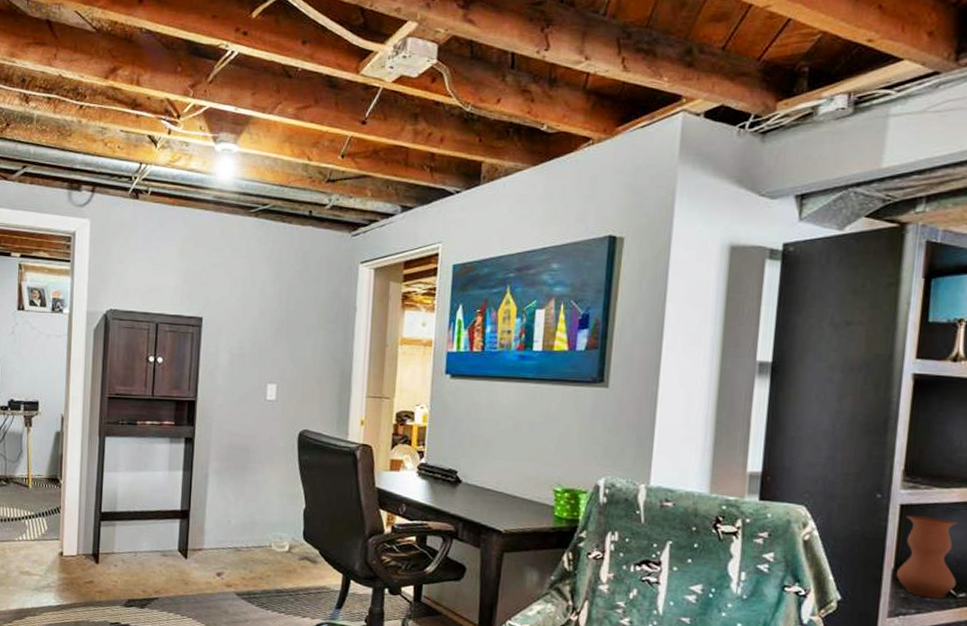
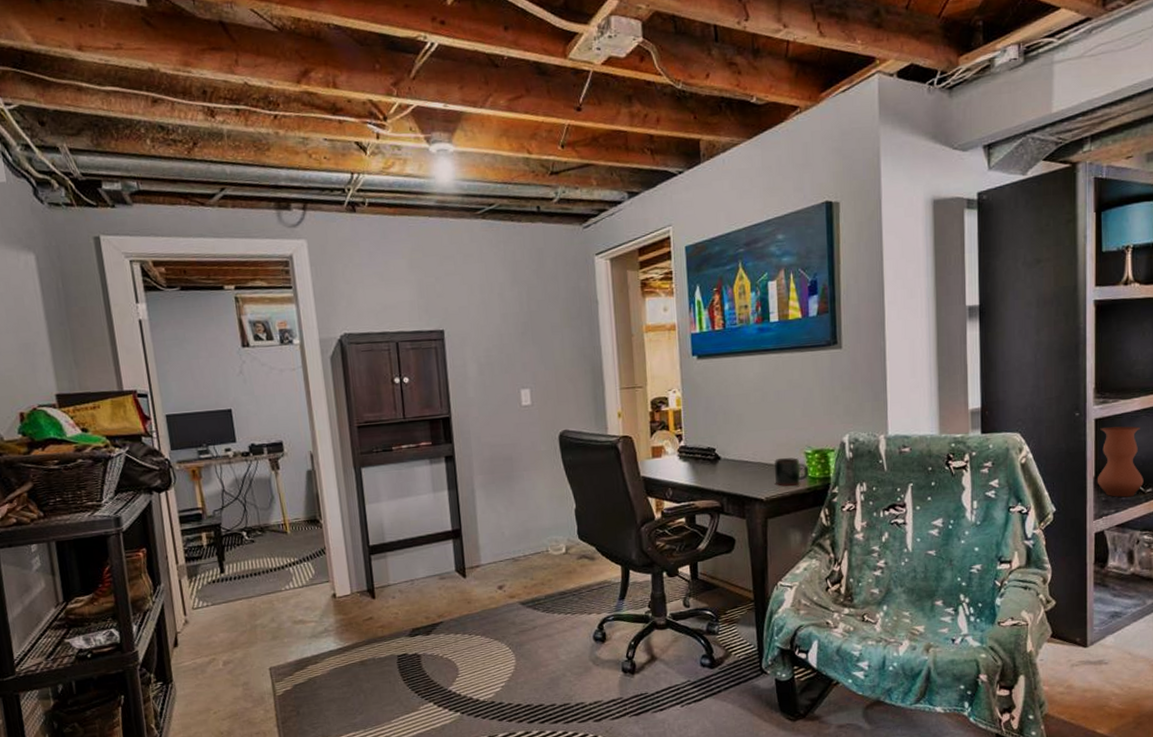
mug: none [517,492,556,523] -> present [774,457,809,486]

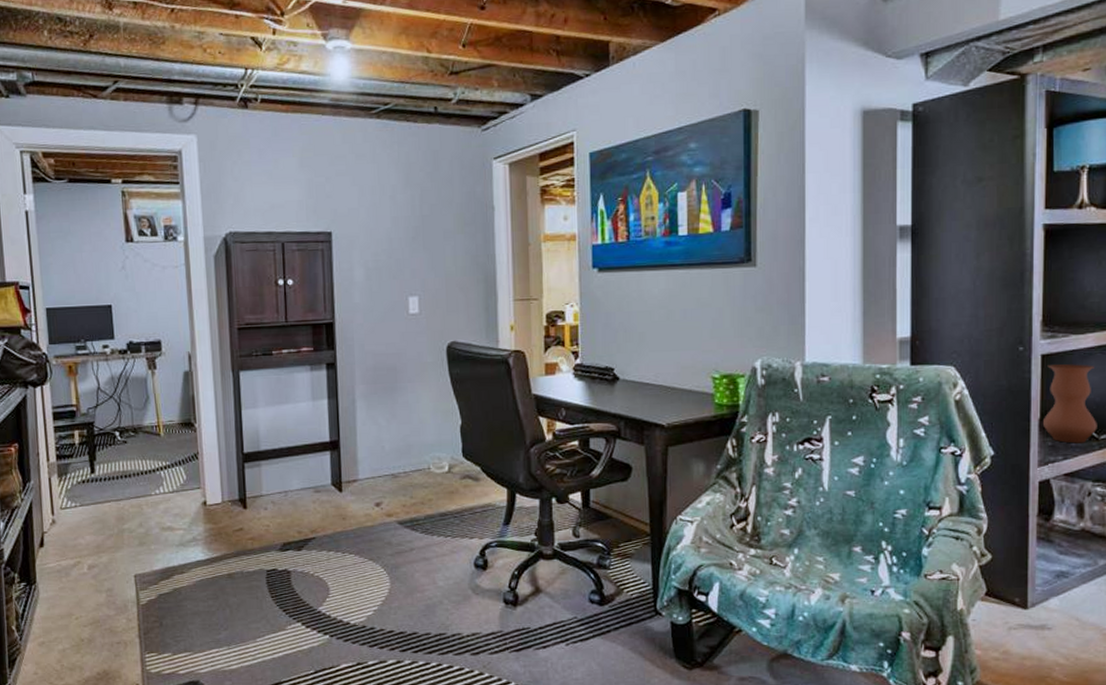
mug: present [774,457,809,486] -> none [677,382,716,412]

